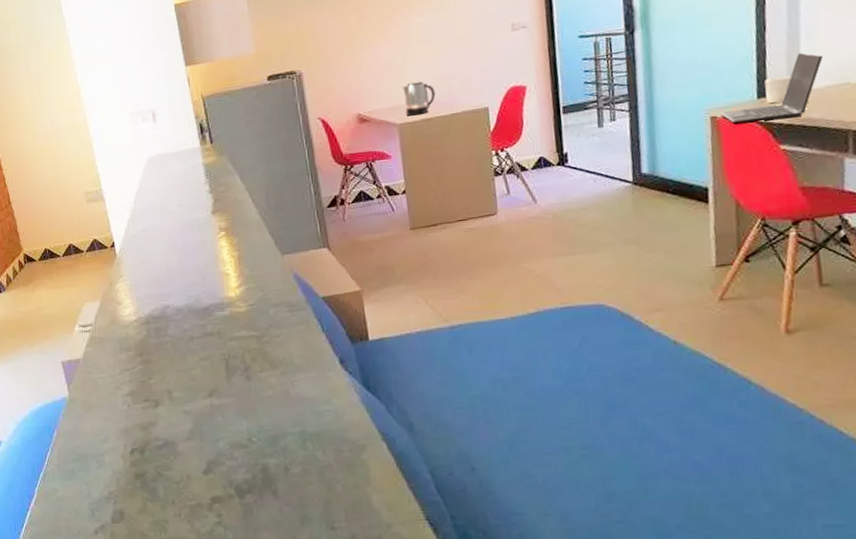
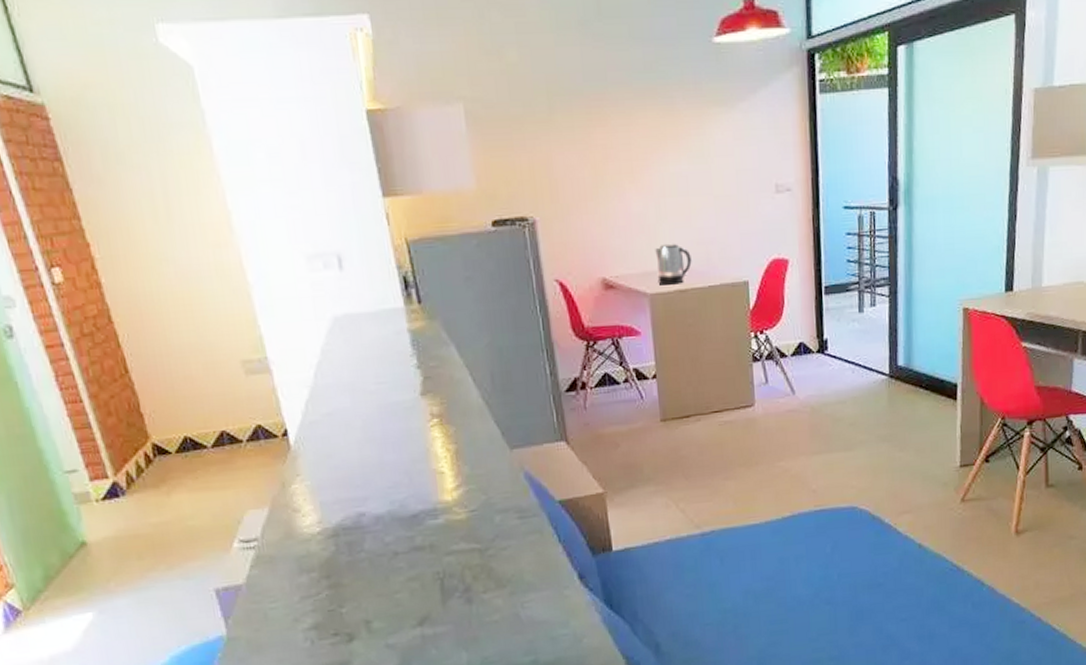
laptop: present [720,52,823,125] -> none [972,246,1062,318]
mug: present [765,75,791,104] -> none [1012,270,1035,299]

